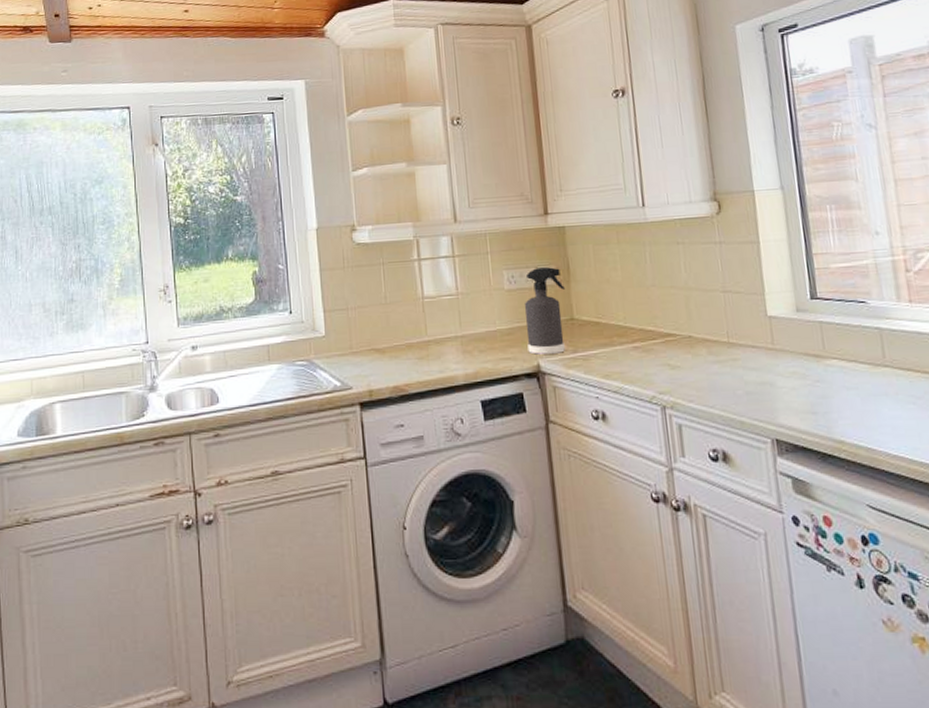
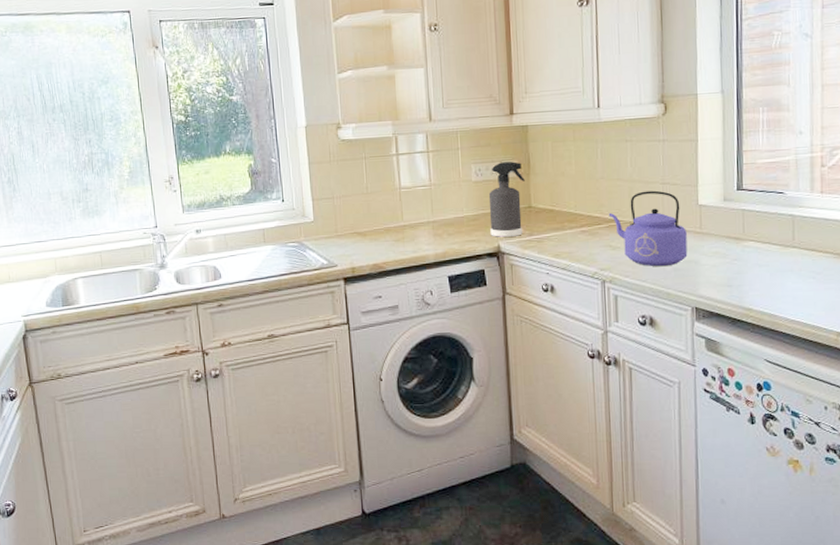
kettle: none [663,299,761,390] -> present [608,190,688,267]

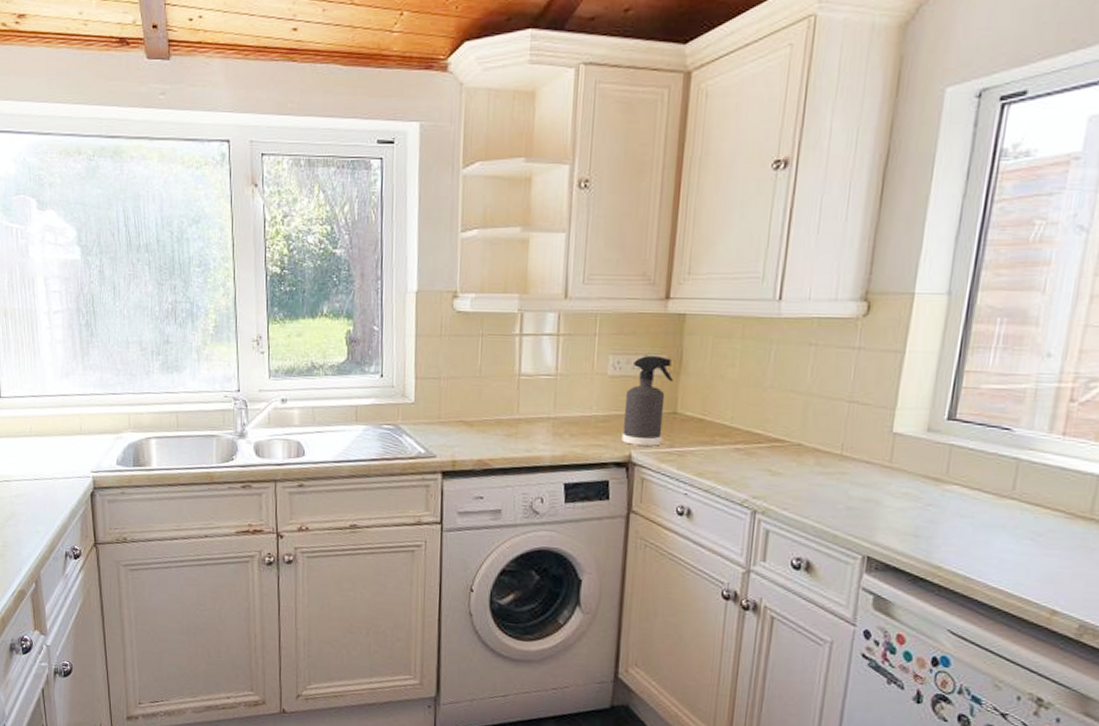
kettle: present [608,190,688,267] -> none [772,408,871,503]

